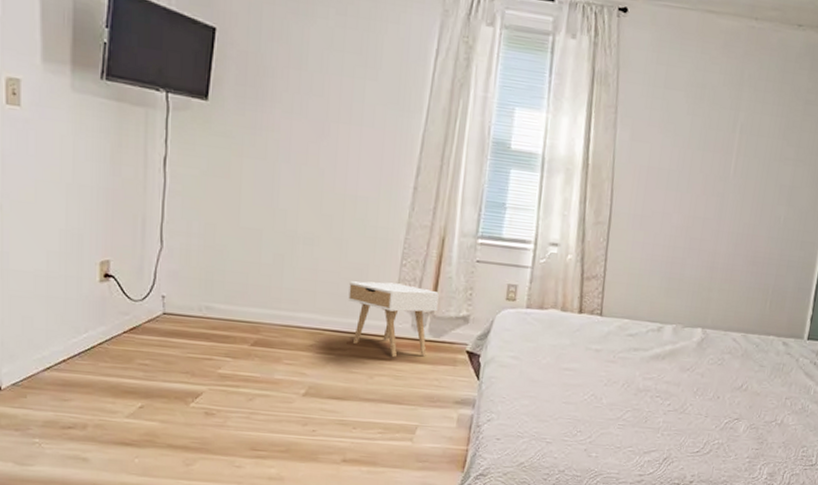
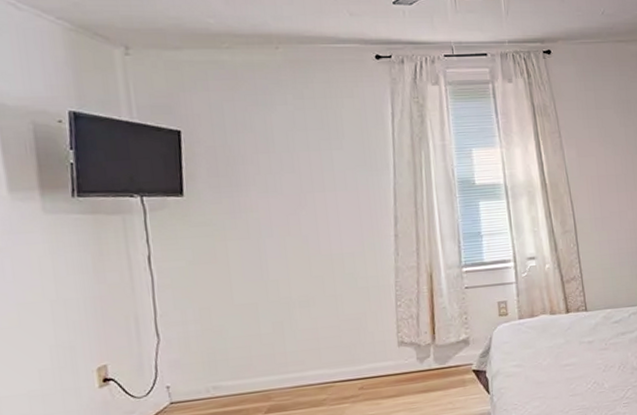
nightstand: present [348,281,439,357] -> none [350,322,438,392]

